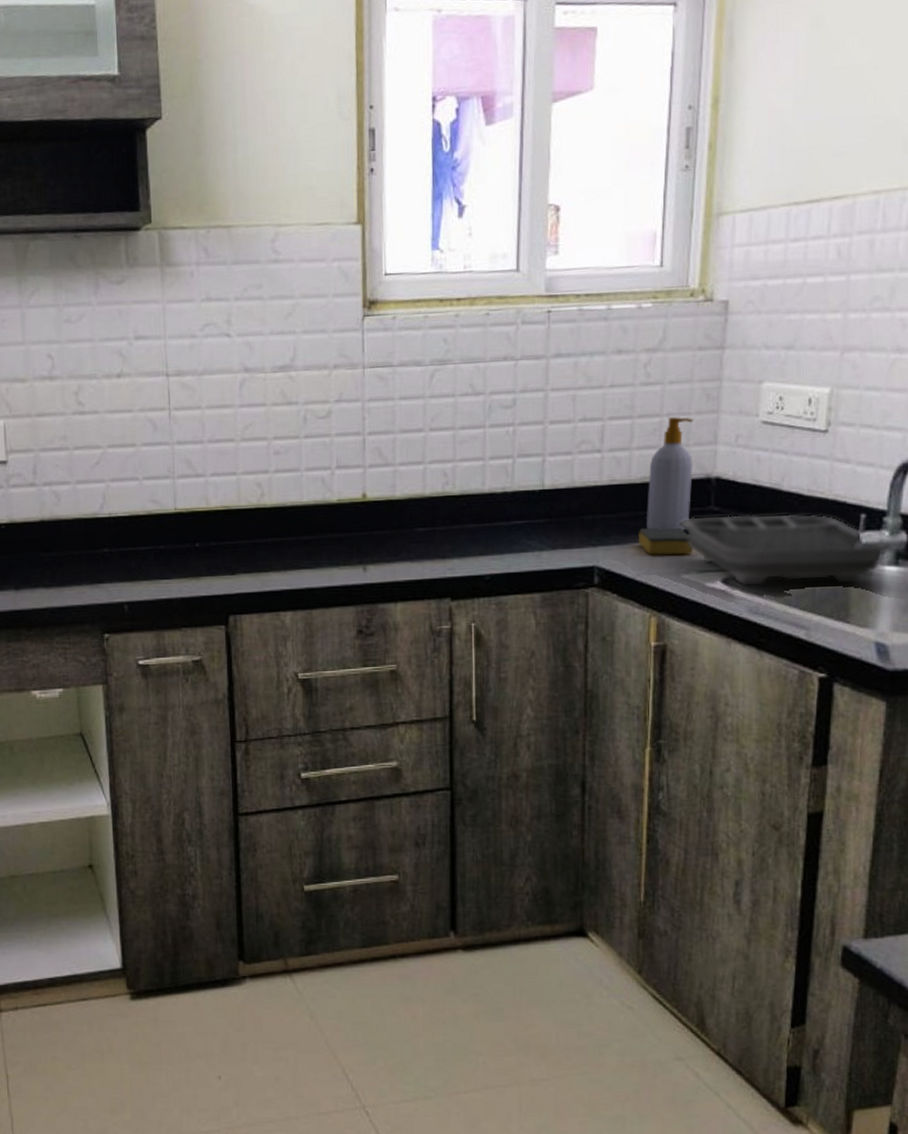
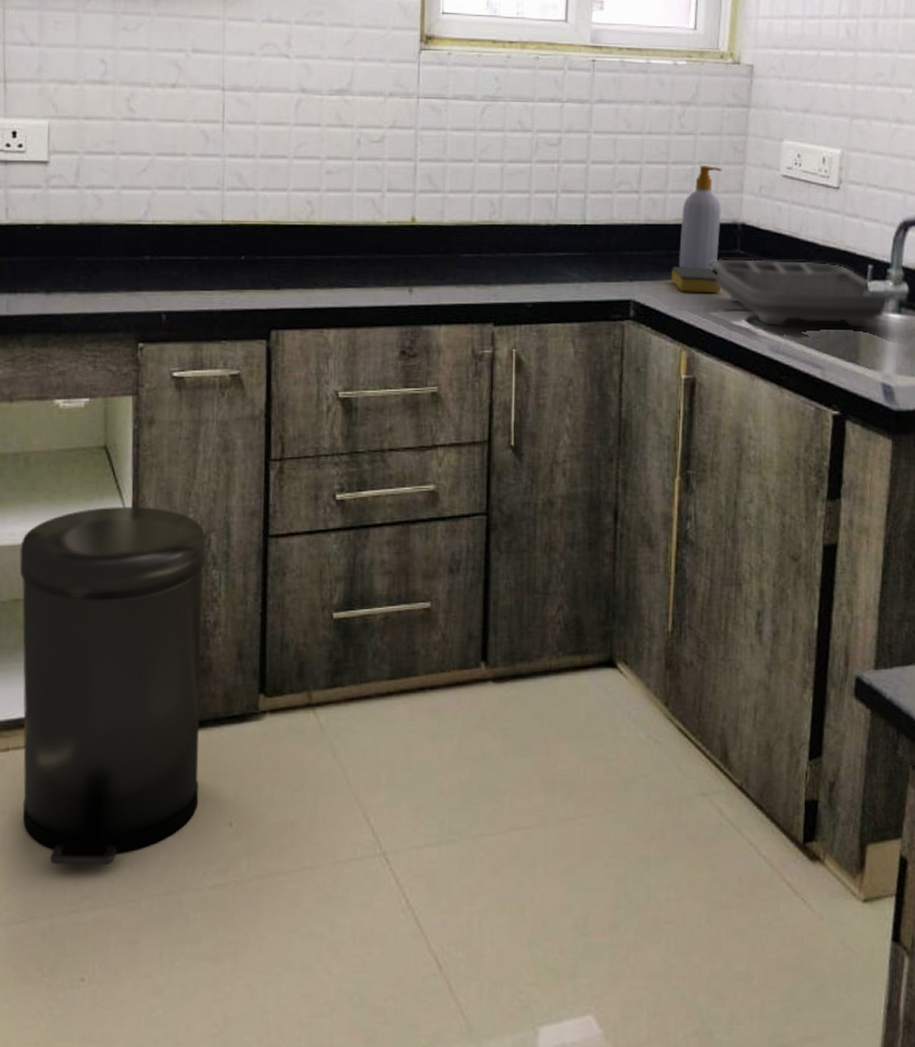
pedal bin: none [12,789,189,1111] -> present [19,507,206,866]

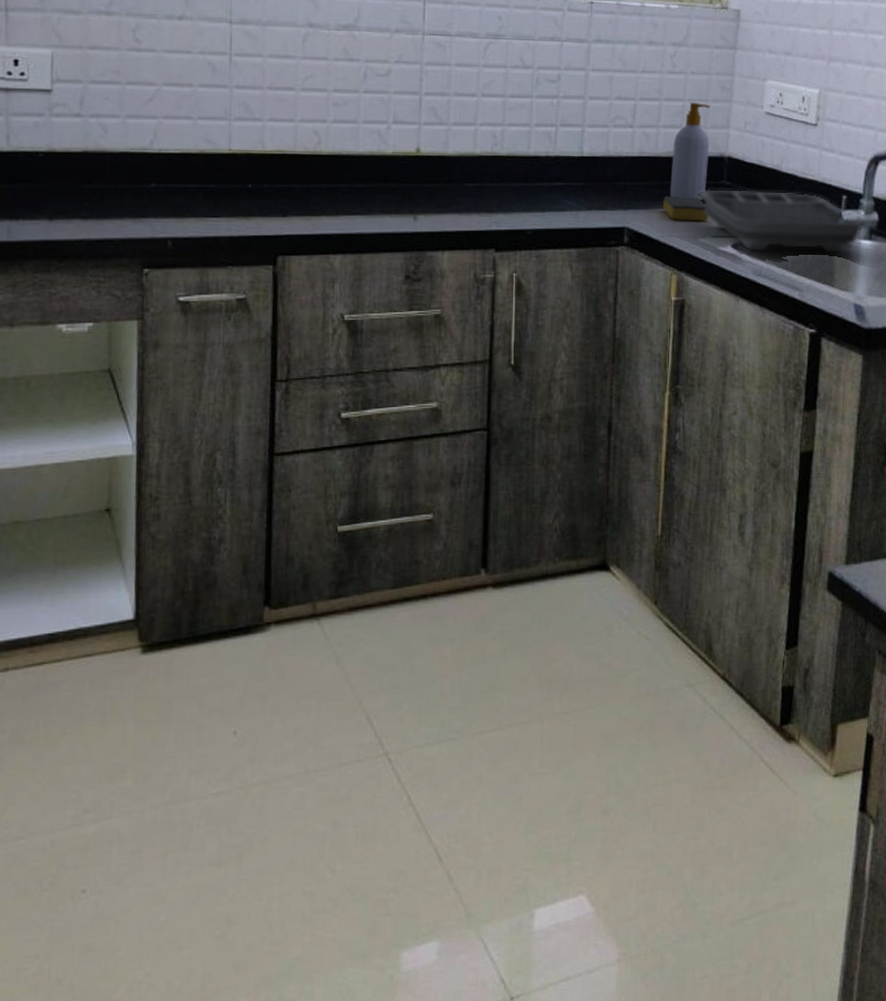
pedal bin: present [19,507,206,866] -> none [20,428,212,781]

